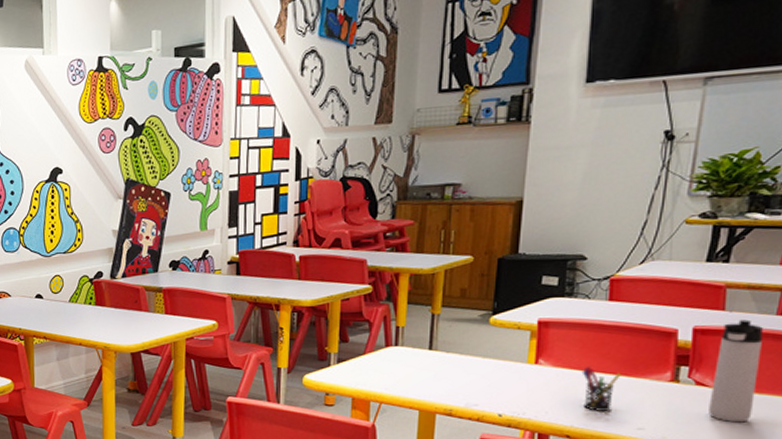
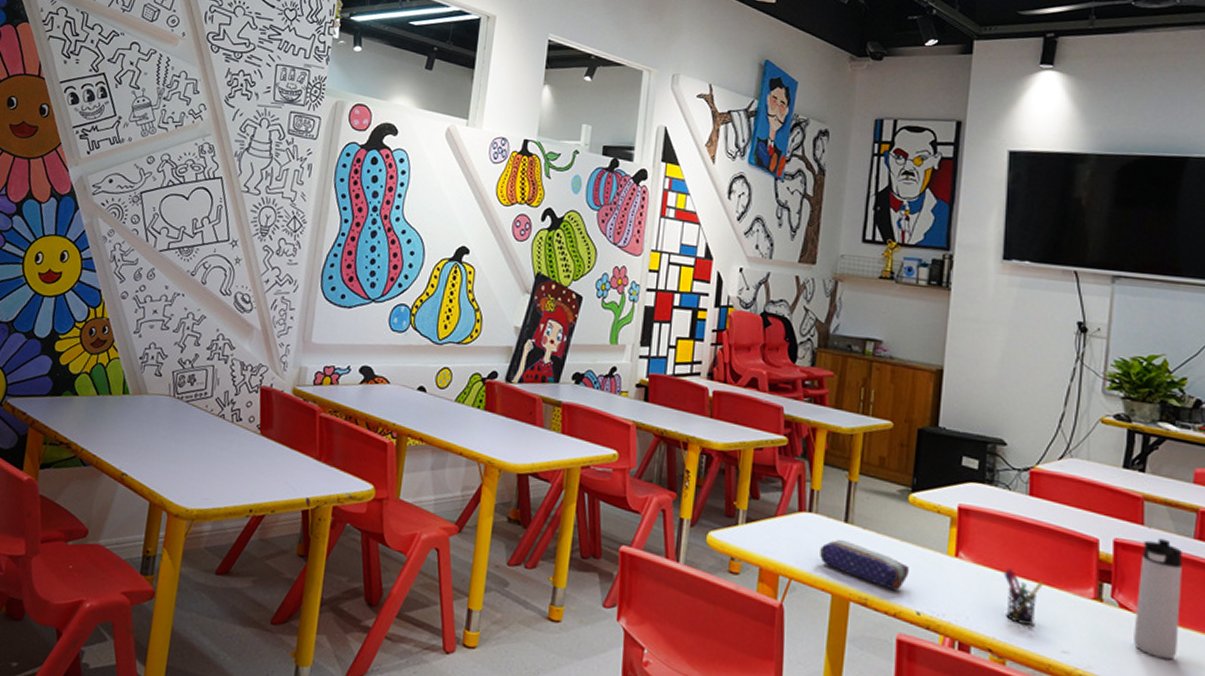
pencil case: none [407,365,491,400] -> present [820,540,909,591]

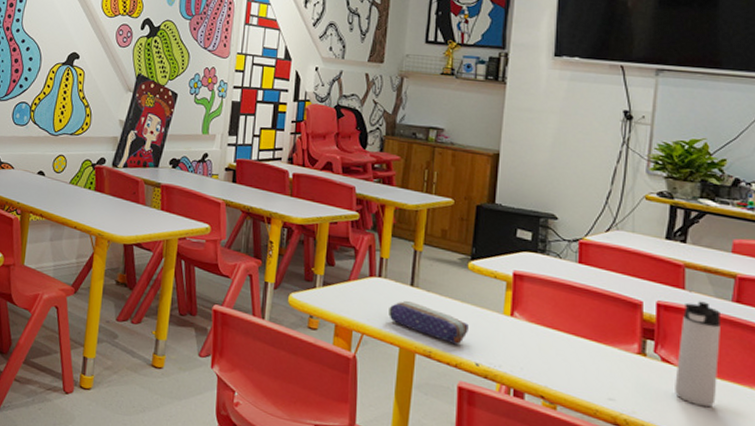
pen holder: present [1003,568,1043,625] -> none [554,326,591,376]

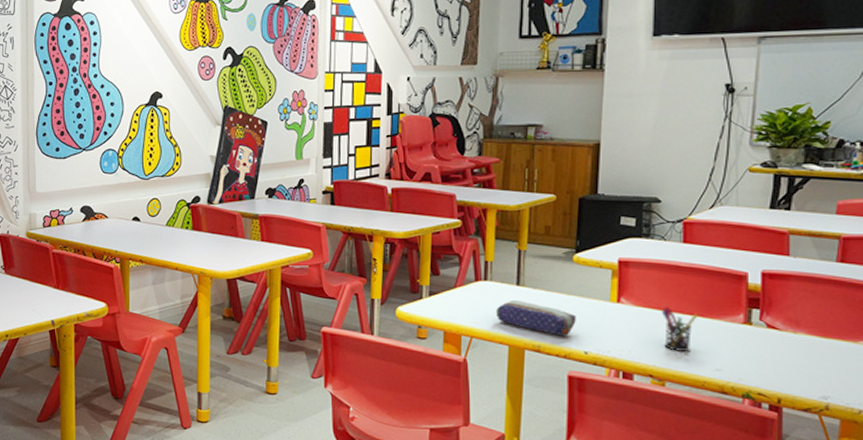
pen holder: none [554,326,591,376] -> present [661,306,698,351]
thermos bottle: present [675,301,720,408] -> none [780,265,825,366]

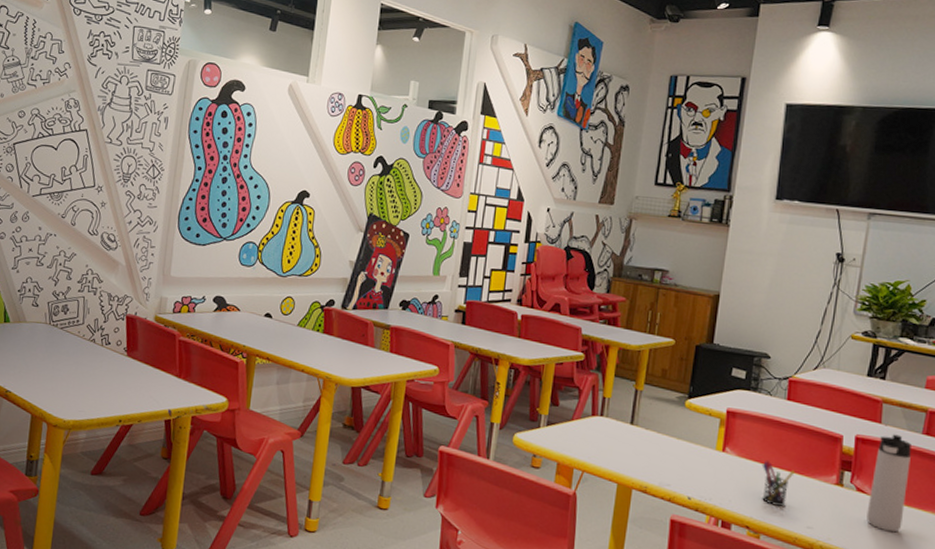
pencil case: present [496,301,576,337] -> none [609,439,683,481]
thermos bottle: none [780,265,825,366] -> present [866,434,911,533]

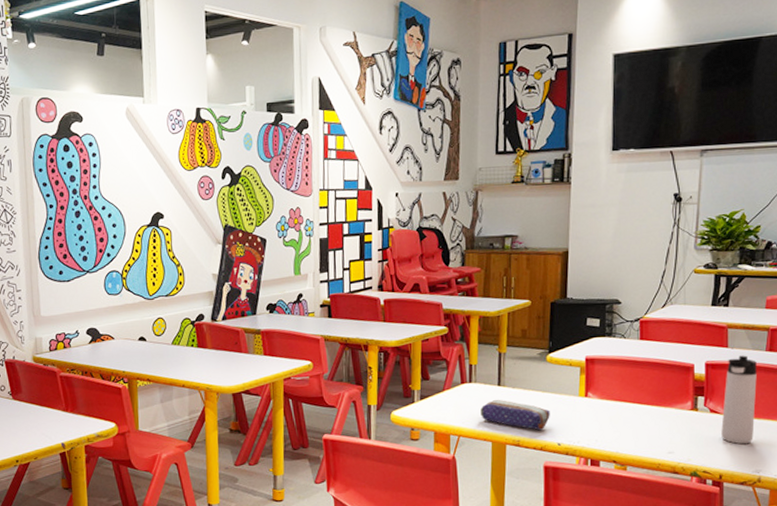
pencil case: none [609,439,683,481] -> present [480,400,550,431]
pen holder: present [762,460,795,506] -> none [622,398,653,438]

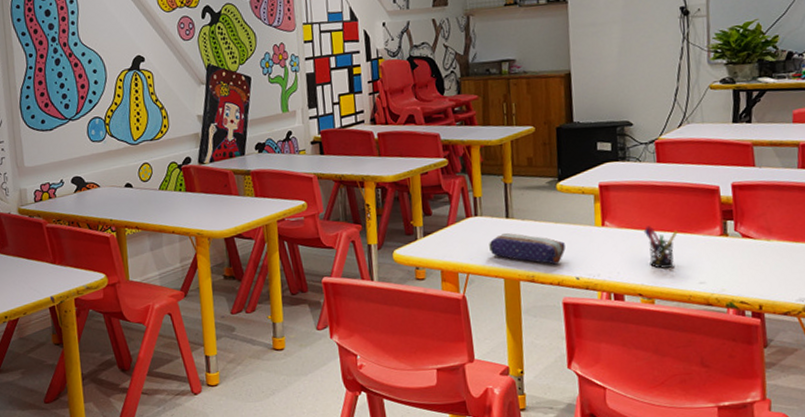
pen holder: none [622,398,653,438] -> present [643,225,678,269]
thermos bottle: present [721,355,757,445] -> none [756,174,794,271]

